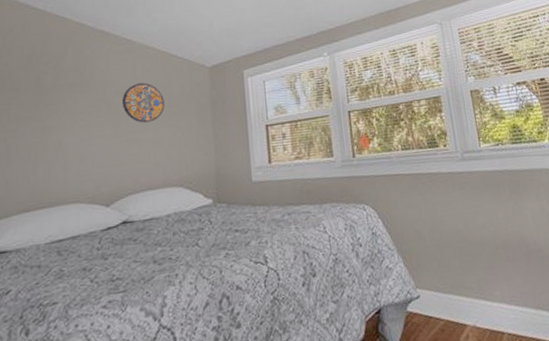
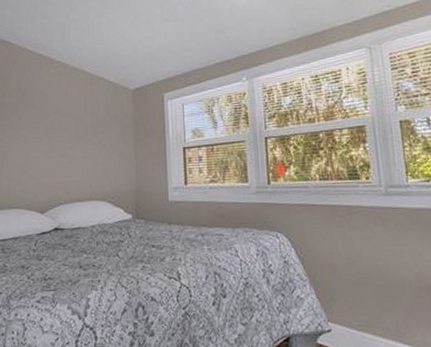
manhole cover: present [121,83,165,123] -> none [55,103,92,140]

